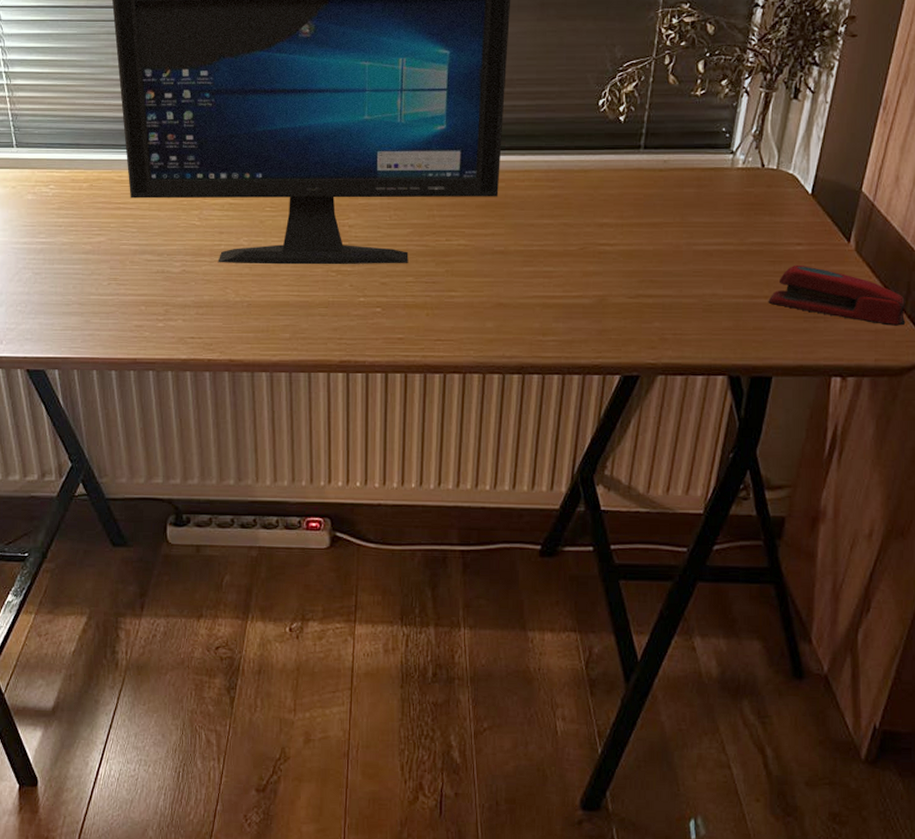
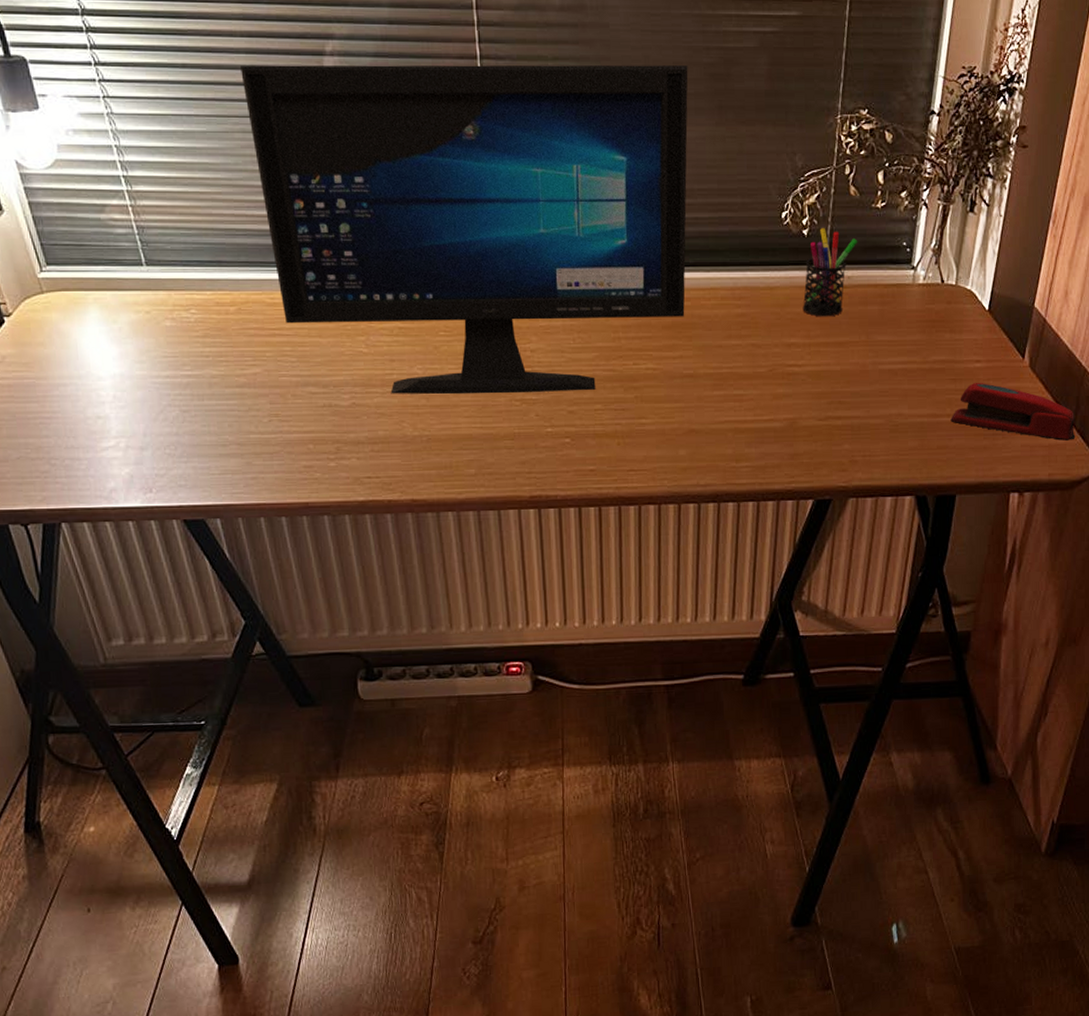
pen holder: none [616,115,676,199] -> present [802,228,858,317]

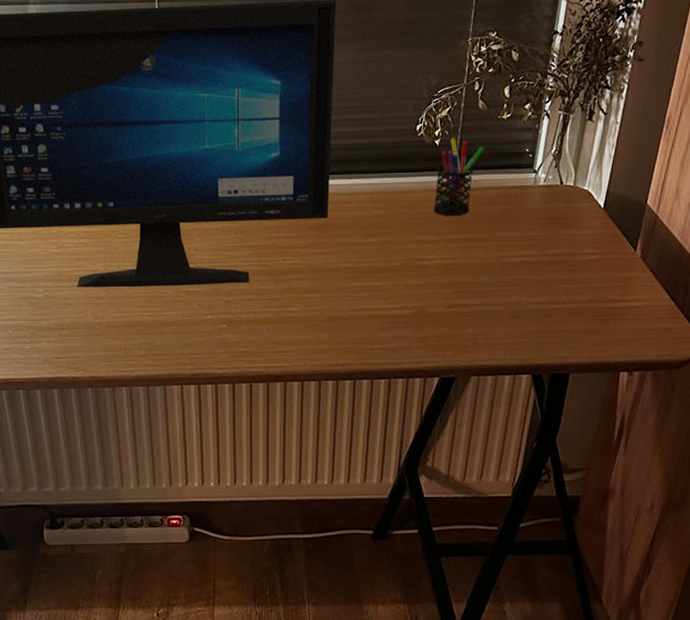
stapler: present [950,382,1076,441] -> none [566,272,683,325]

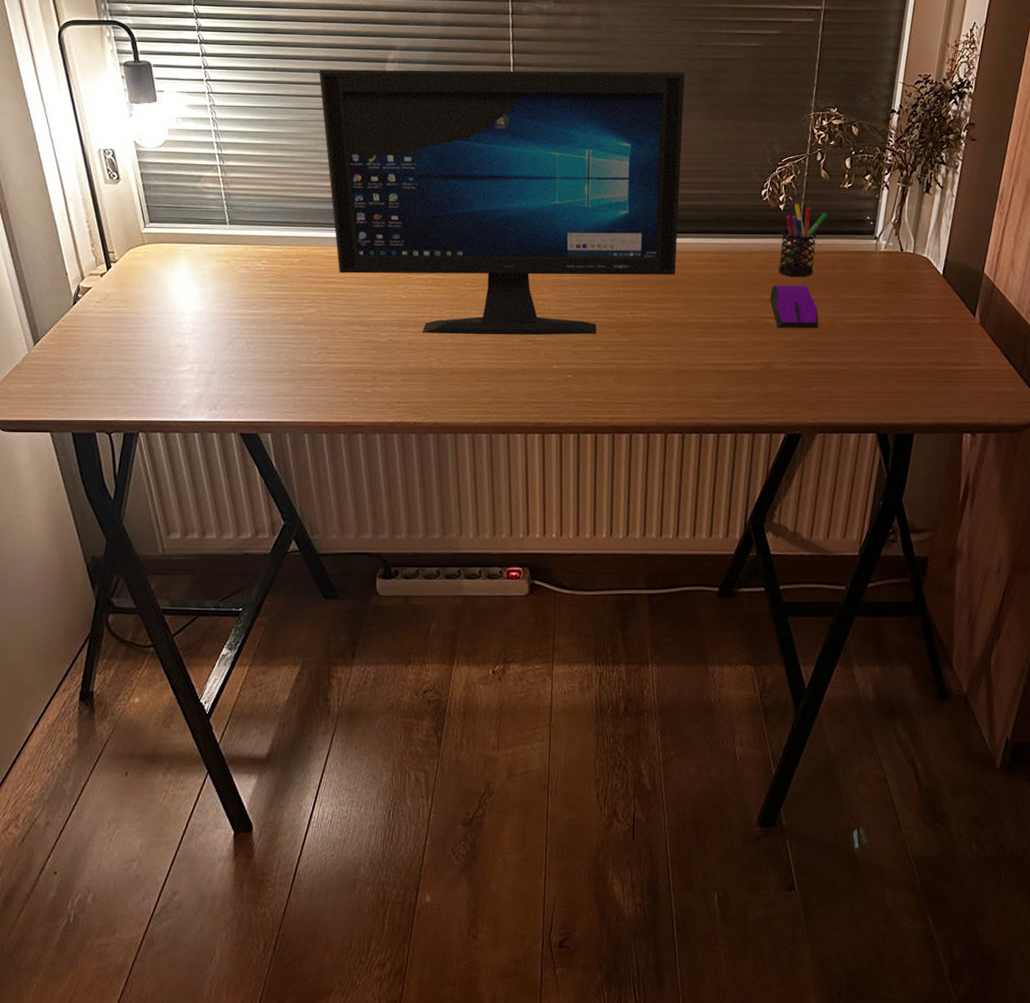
computer mouse: none [424,224,475,270] -> present [770,285,819,328]

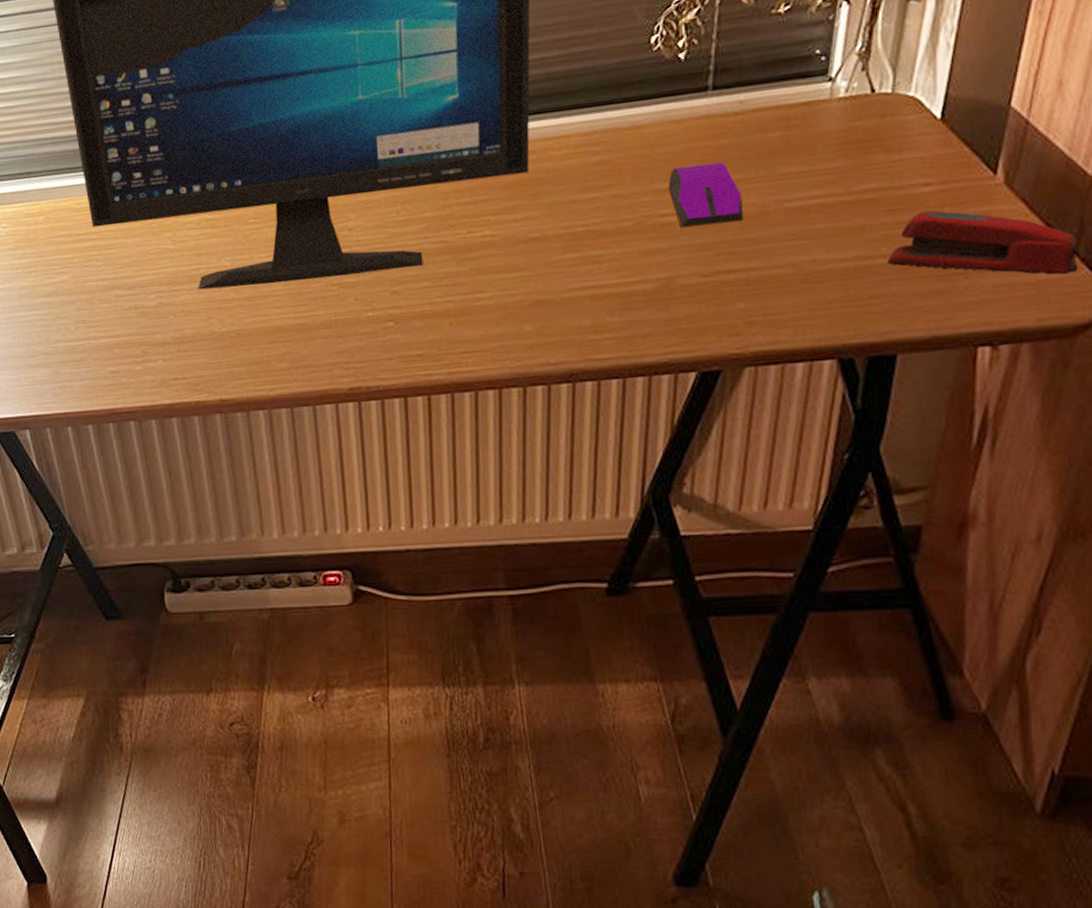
pen holder: present [778,204,828,278] -> none [679,47,753,153]
stapler: none [909,336,1023,389] -> present [887,210,1079,275]

